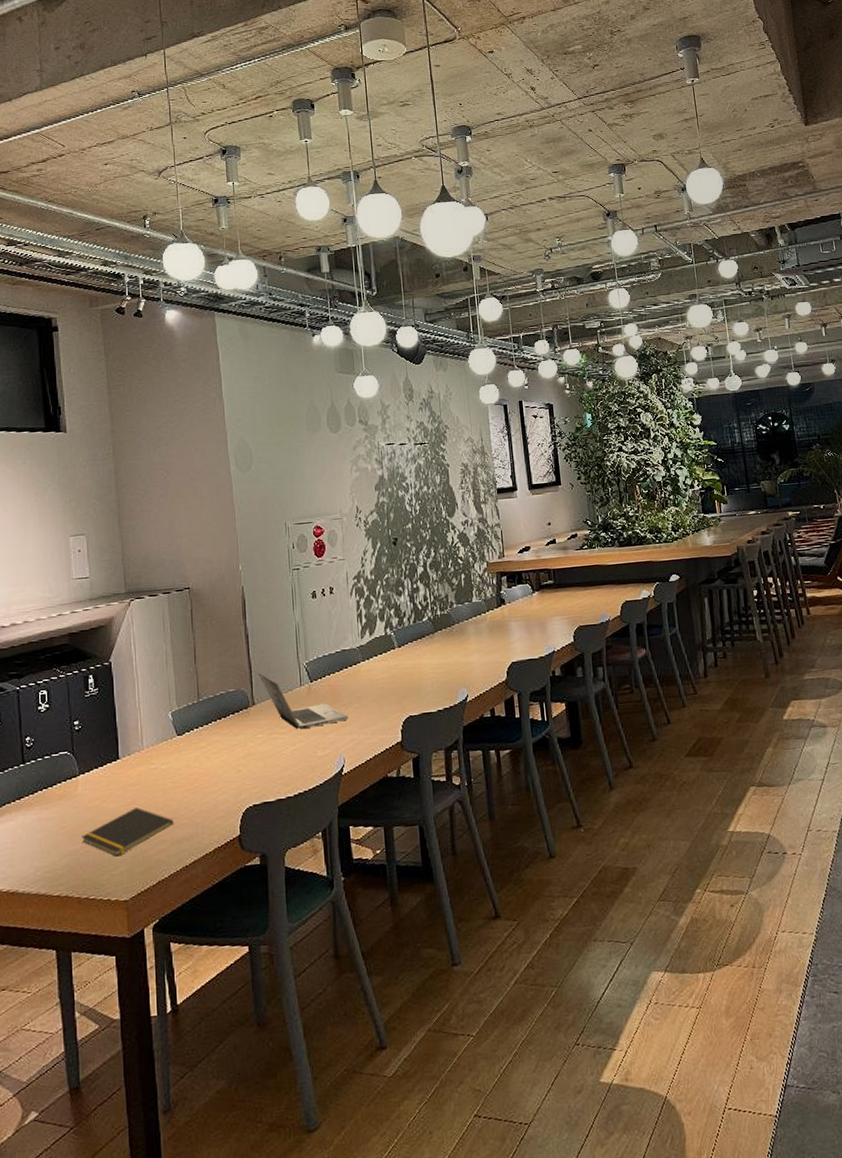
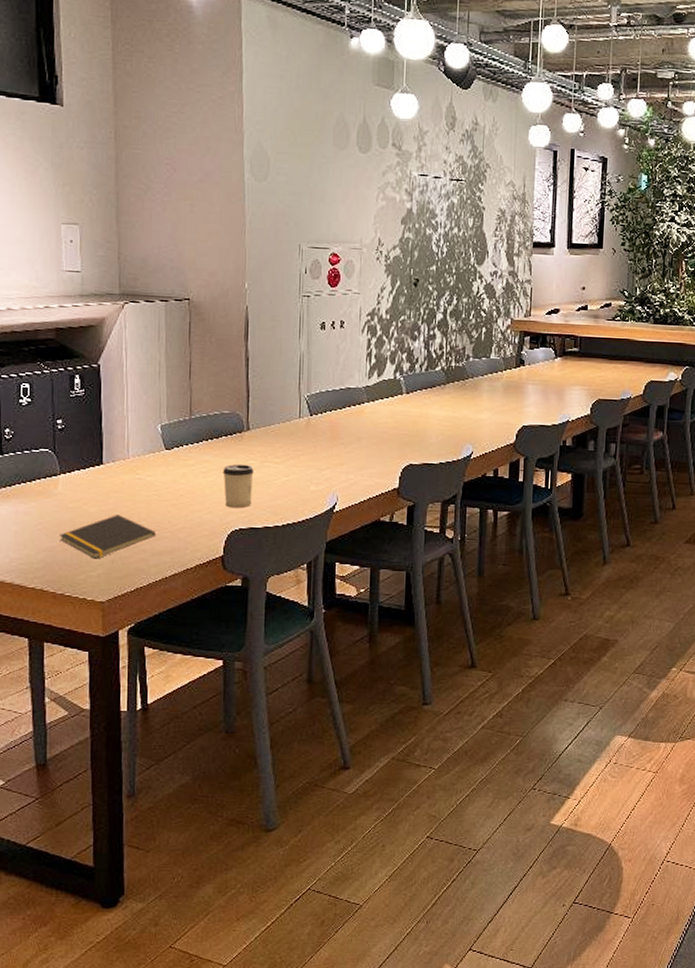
cup: none [233,739,263,785] -> present [223,464,254,509]
laptop: present [258,673,349,730] -> none [256,399,346,462]

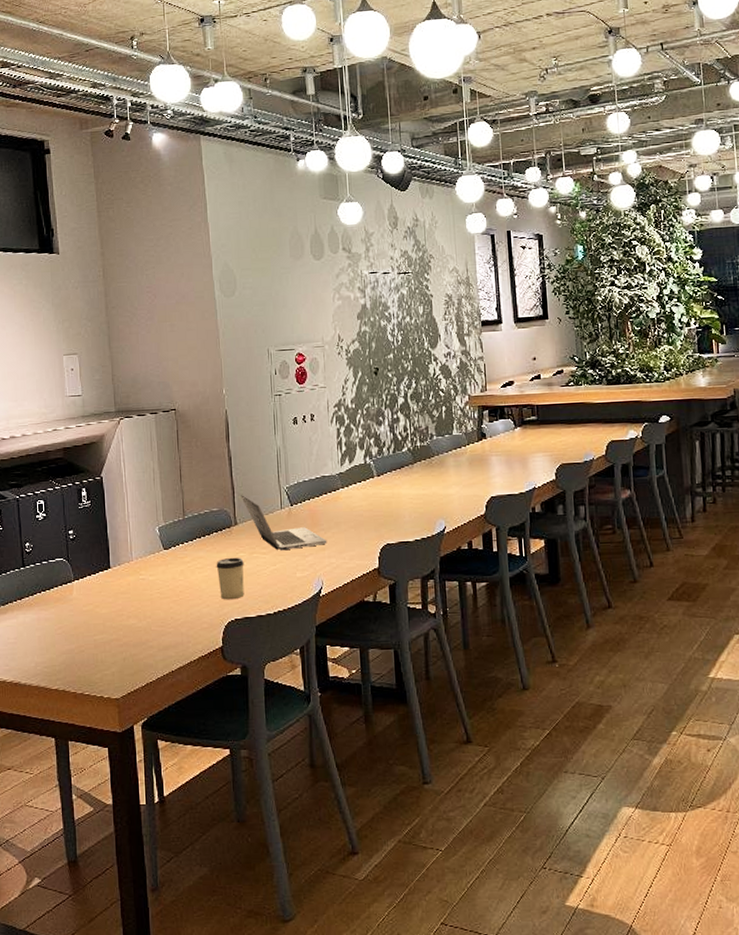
notepad: present [60,515,157,559] -> none [77,614,161,658]
laptop: none [256,399,346,462] -> present [241,495,327,551]

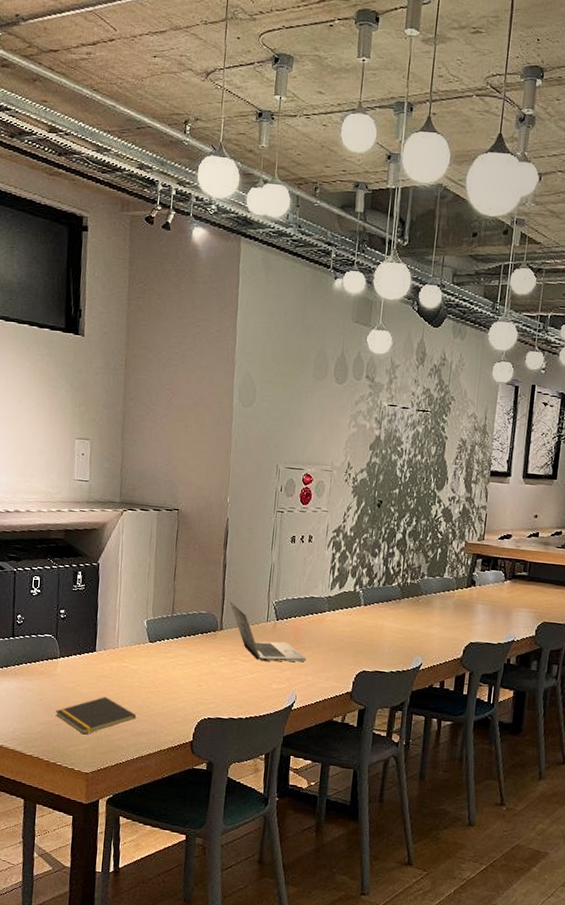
notepad: none [77,614,161,658] -> present [56,697,137,735]
cup: present [216,557,244,600] -> none [197,659,224,700]

